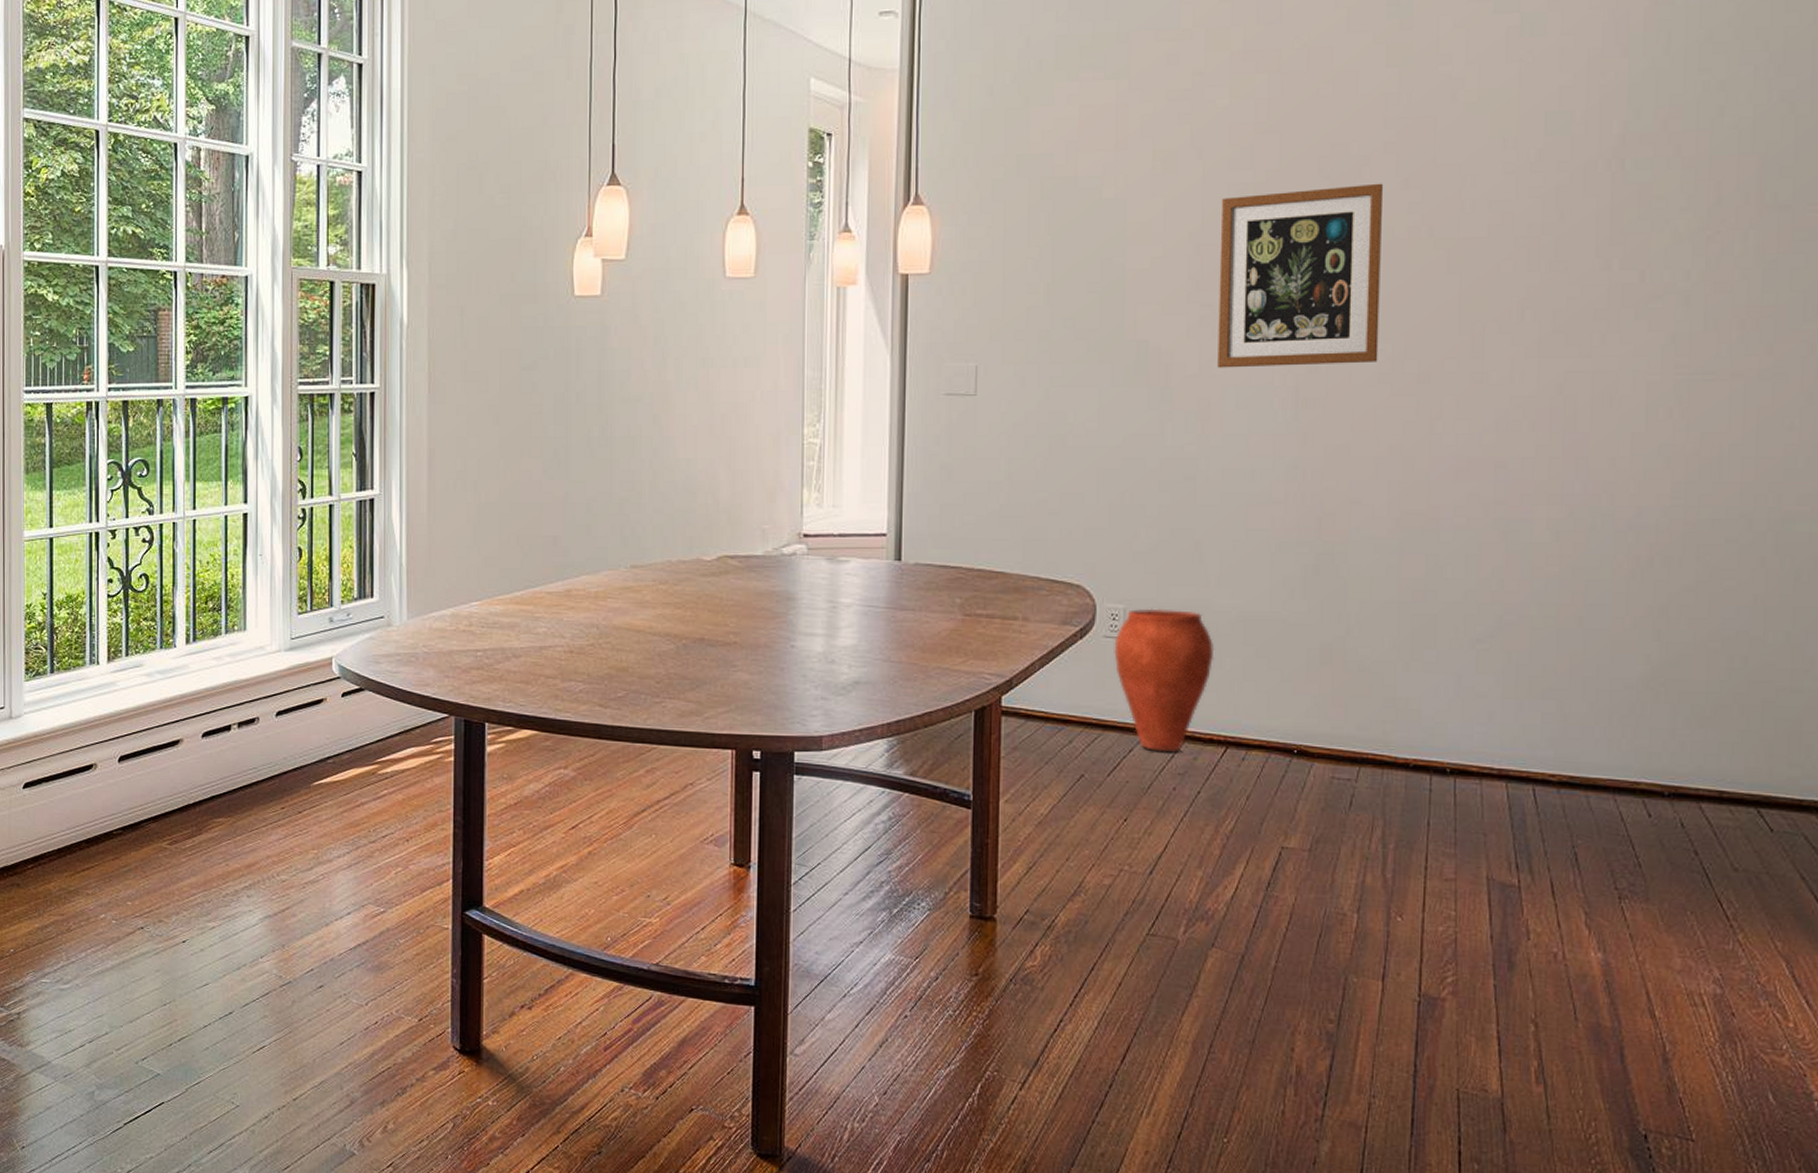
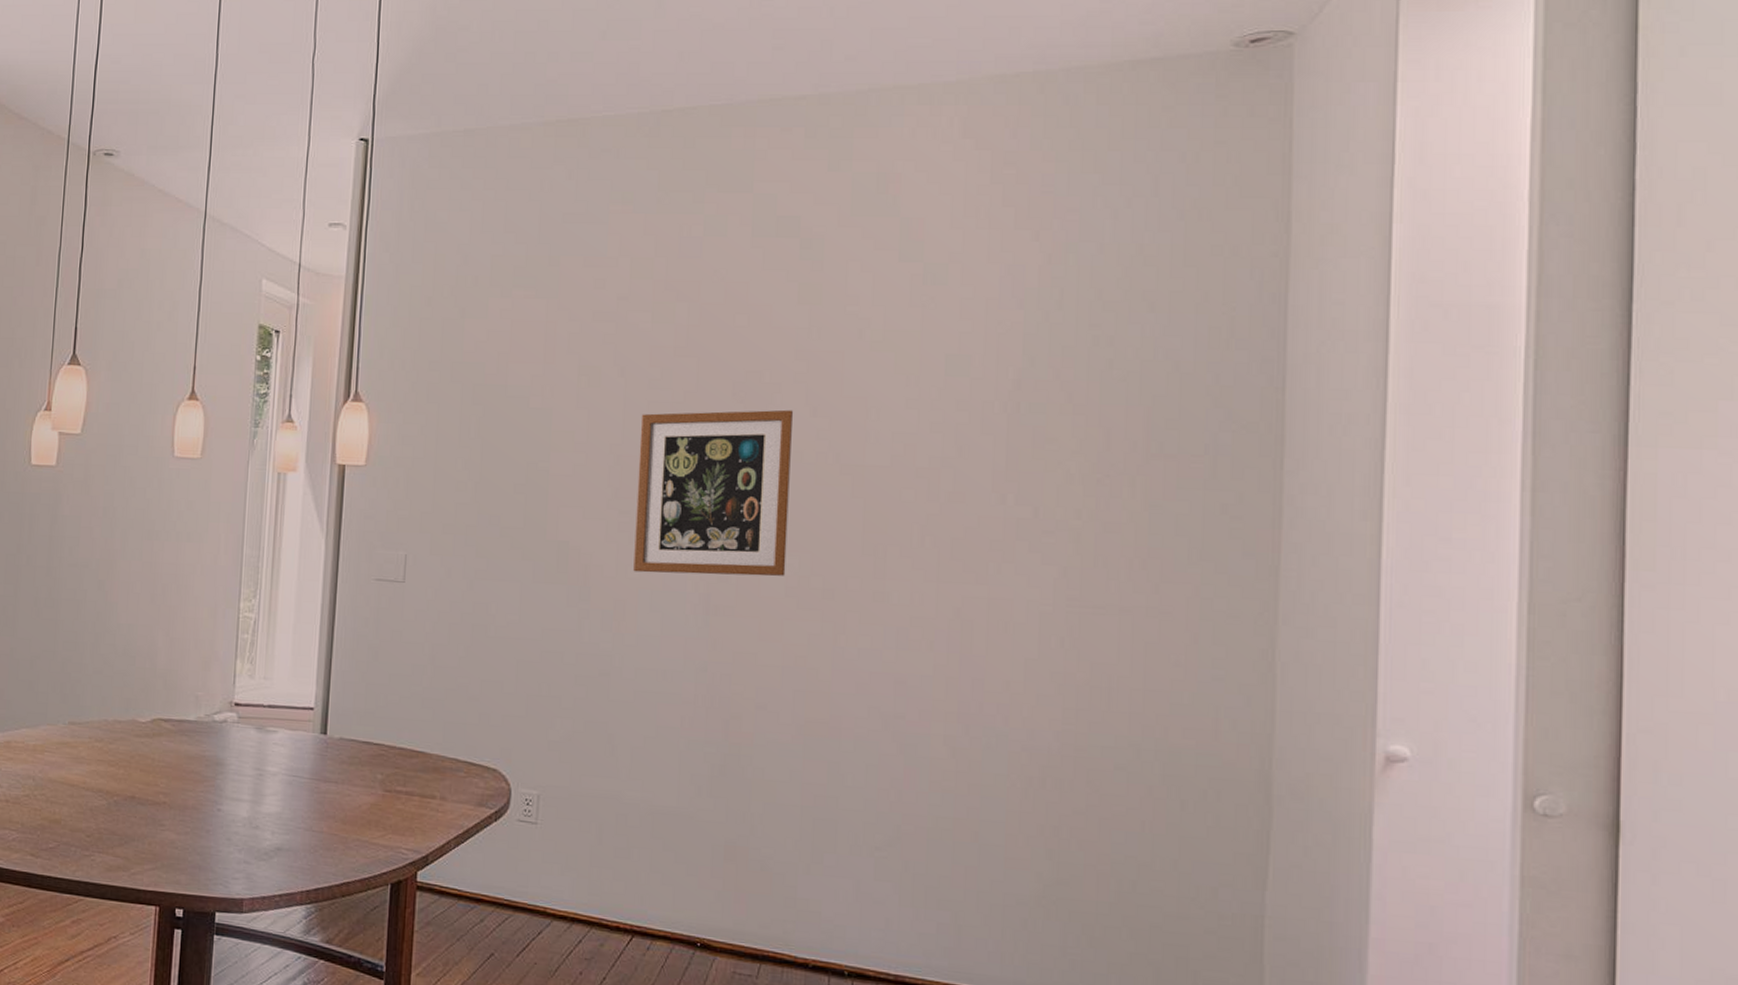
vase: present [1114,608,1215,752] -> none [526,796,624,937]

